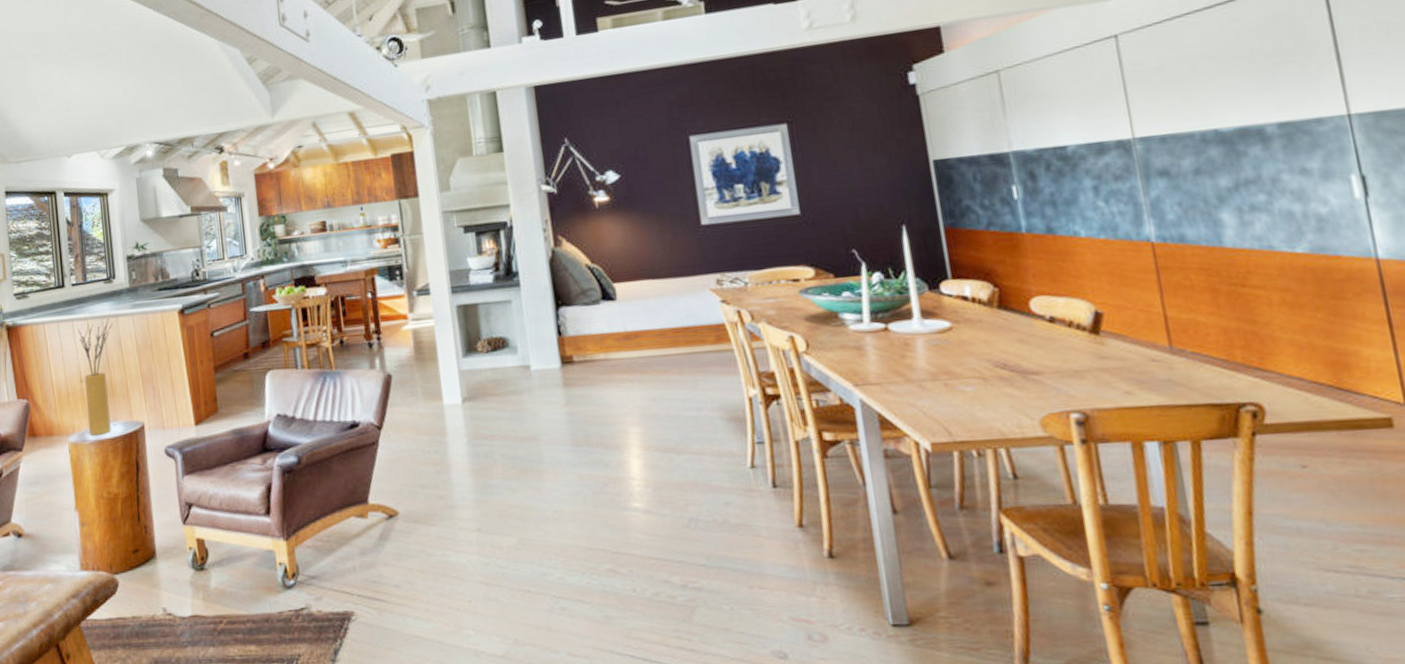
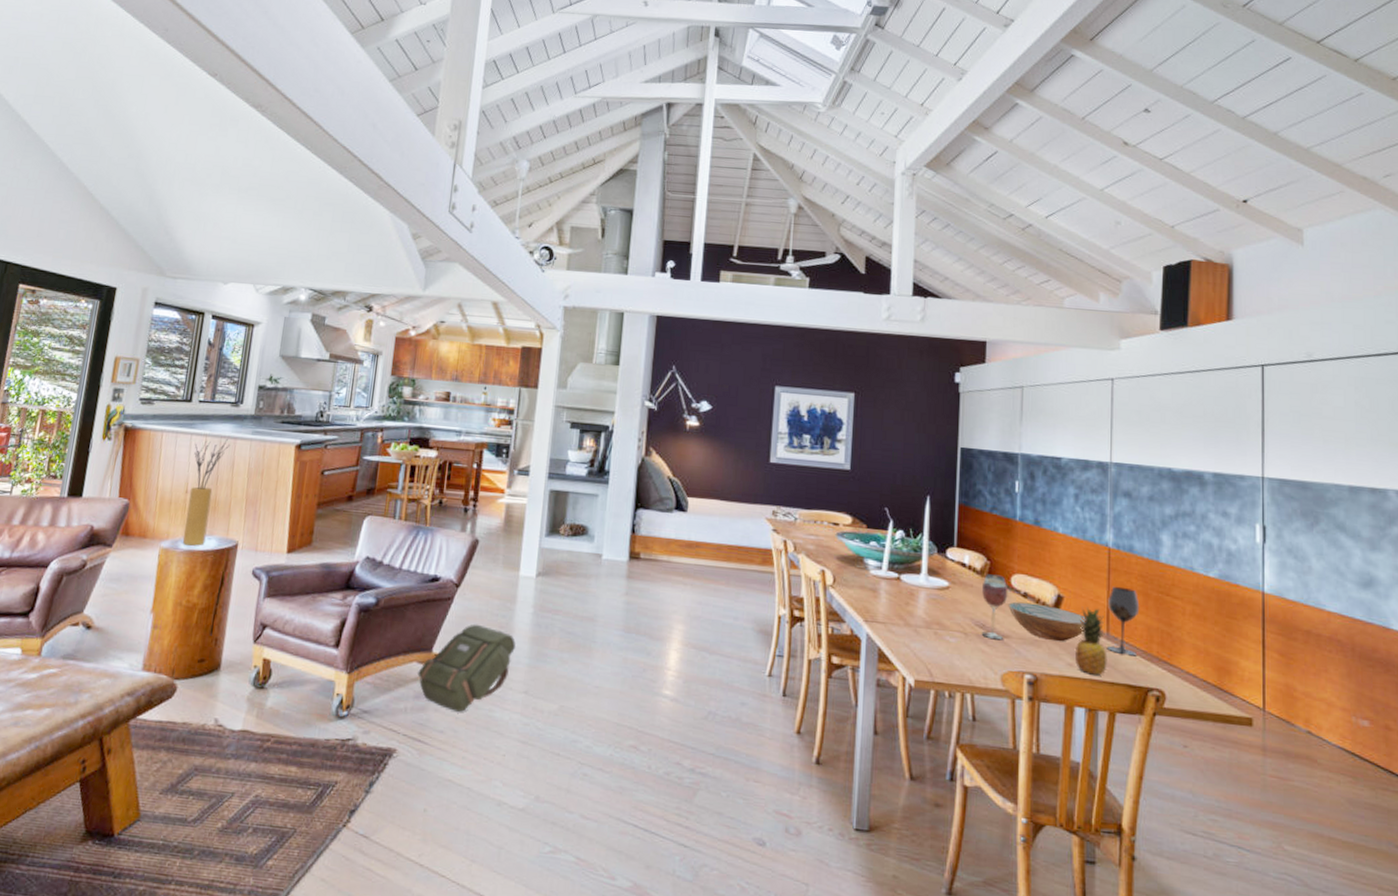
backpack: none [358,465,457,562] -> present [417,624,516,712]
wineglass: none [993,302,1033,380] -> present [981,574,1008,641]
bowl: none [1031,326,1139,369] -> present [1008,601,1086,642]
fruit: none [1129,318,1178,400] -> present [1075,606,1107,675]
wineglass: none [1163,287,1217,370] -> present [1106,586,1140,656]

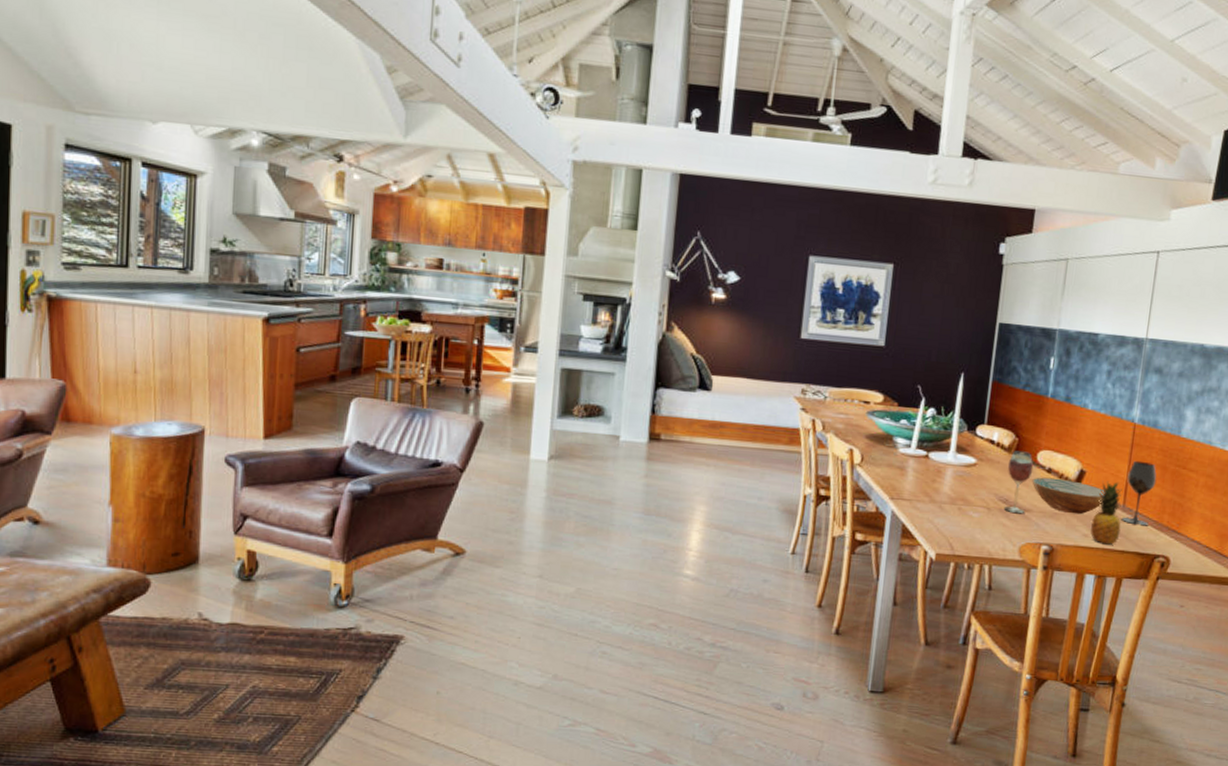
vase: present [182,438,230,547] -> none [137,310,182,433]
backpack: present [417,624,516,712] -> none [422,509,528,598]

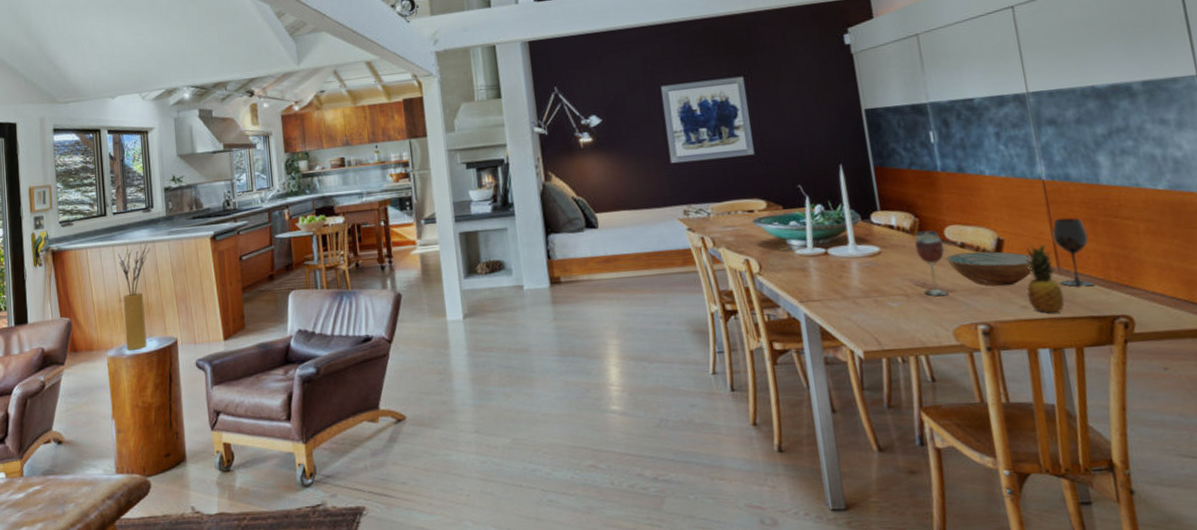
vase: none [137,310,182,433] -> present [118,243,150,352]

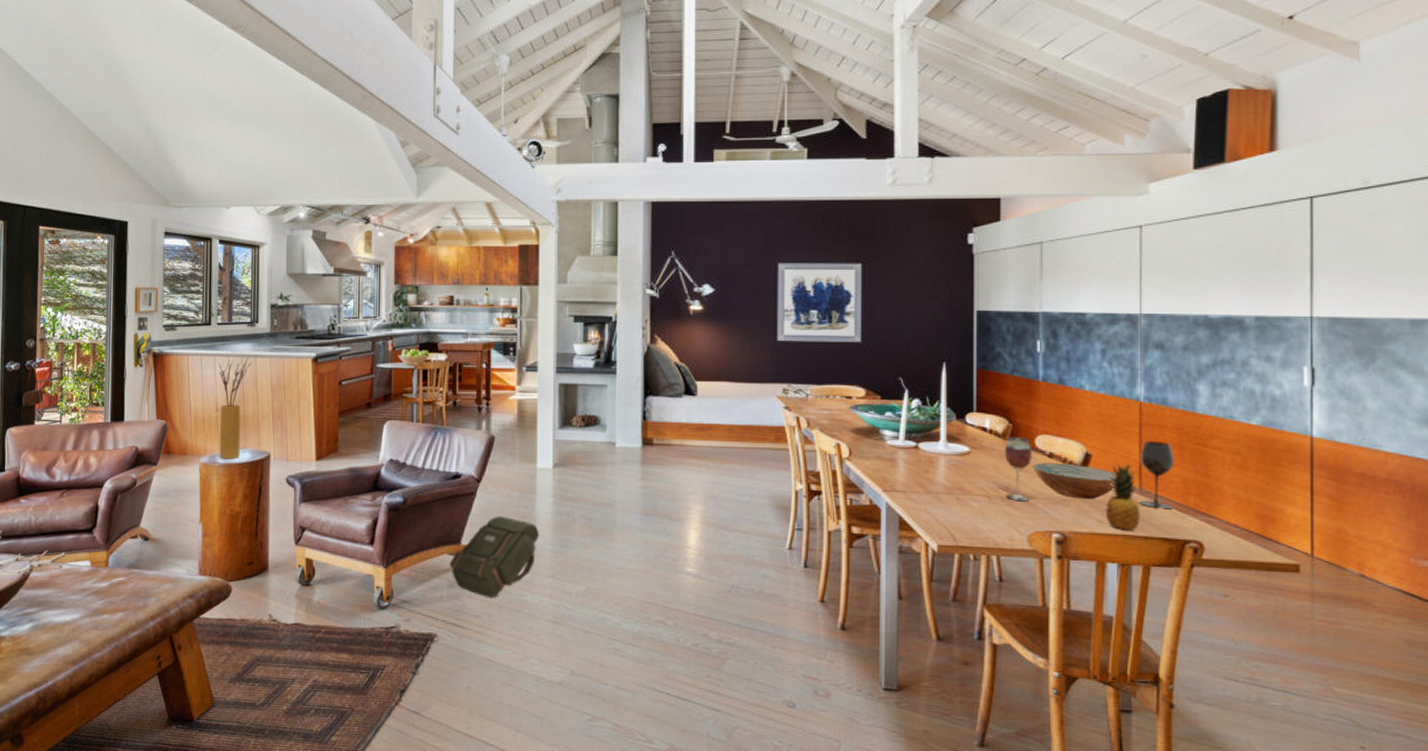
backpack: none [370,374,458,462] -> present [449,515,539,598]

